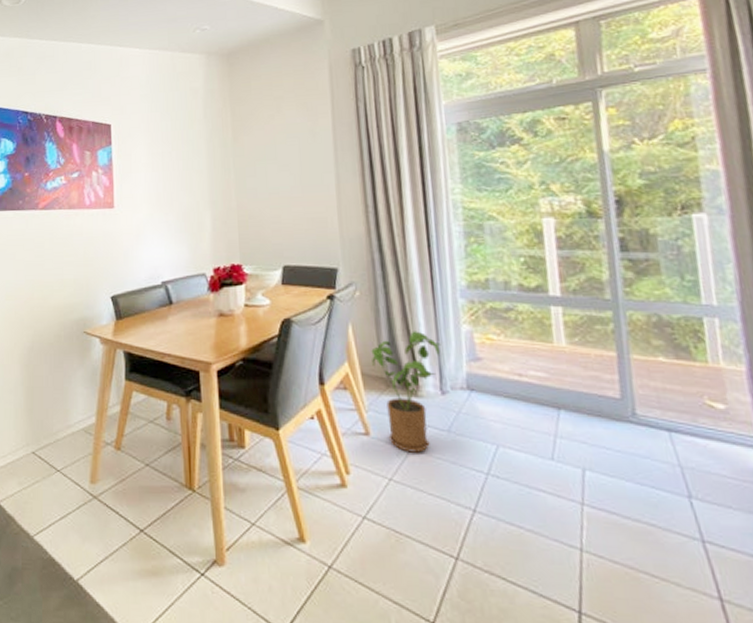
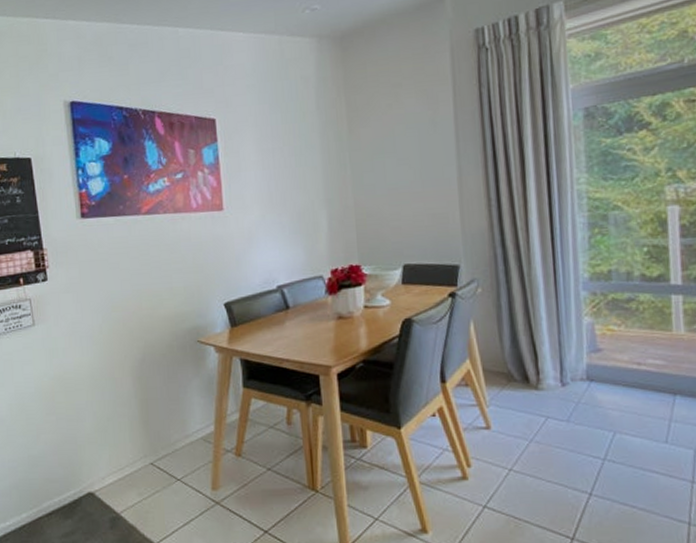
house plant: present [371,331,441,453] -> none [493,325,563,443]

